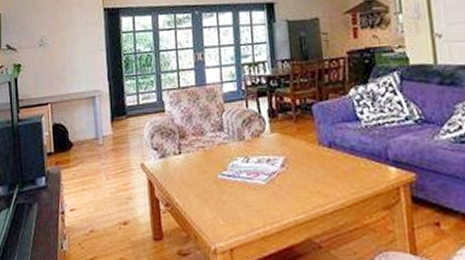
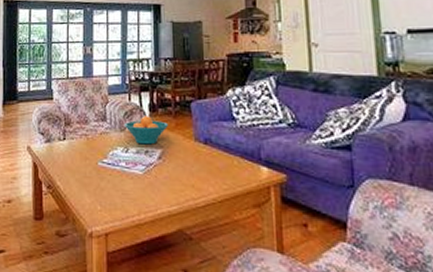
fruit bowl: none [242,122,289,153] -> present [123,116,168,145]

